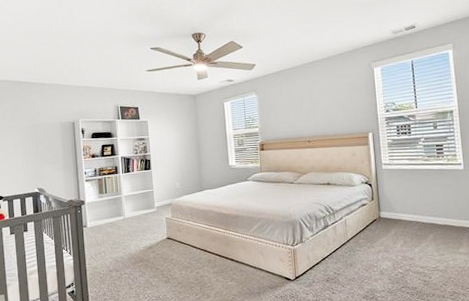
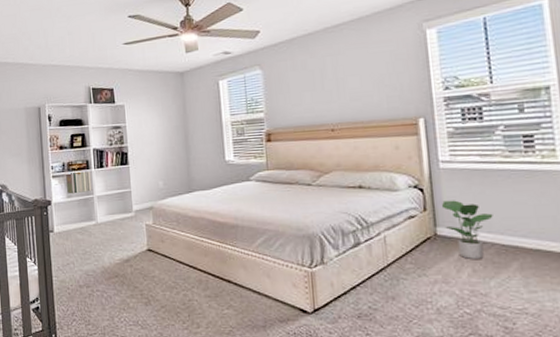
potted plant: none [384,192,417,235] -> present [442,200,493,260]

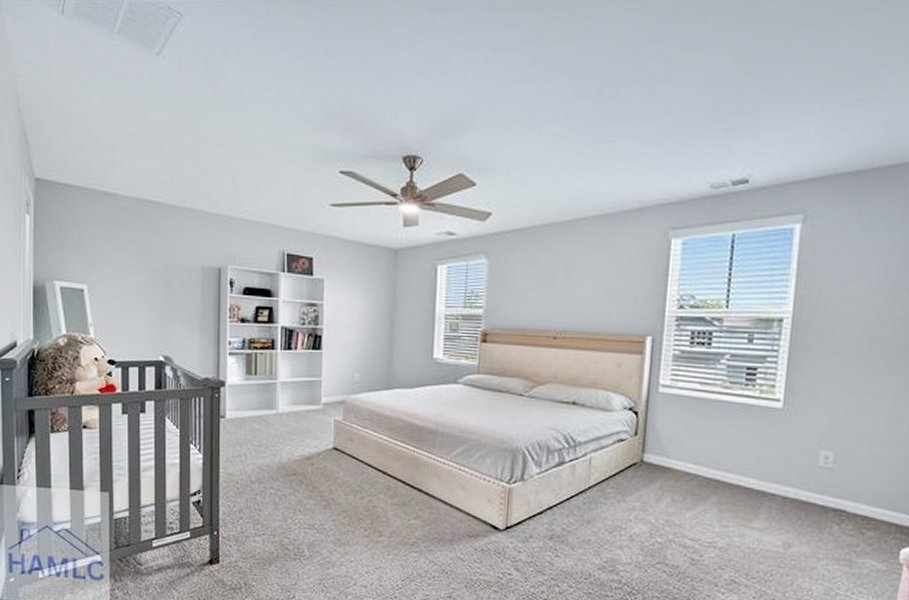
potted plant: present [442,200,493,260] -> none [652,426,702,491]

